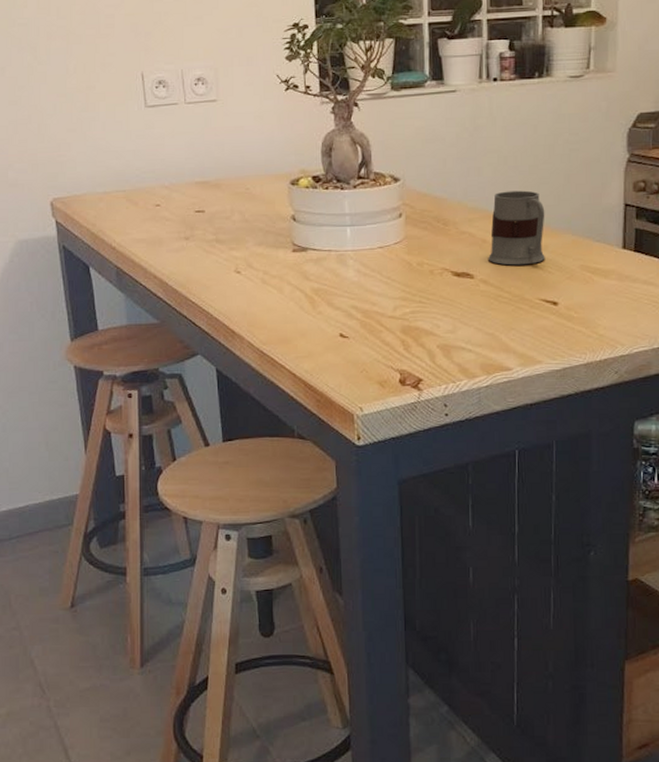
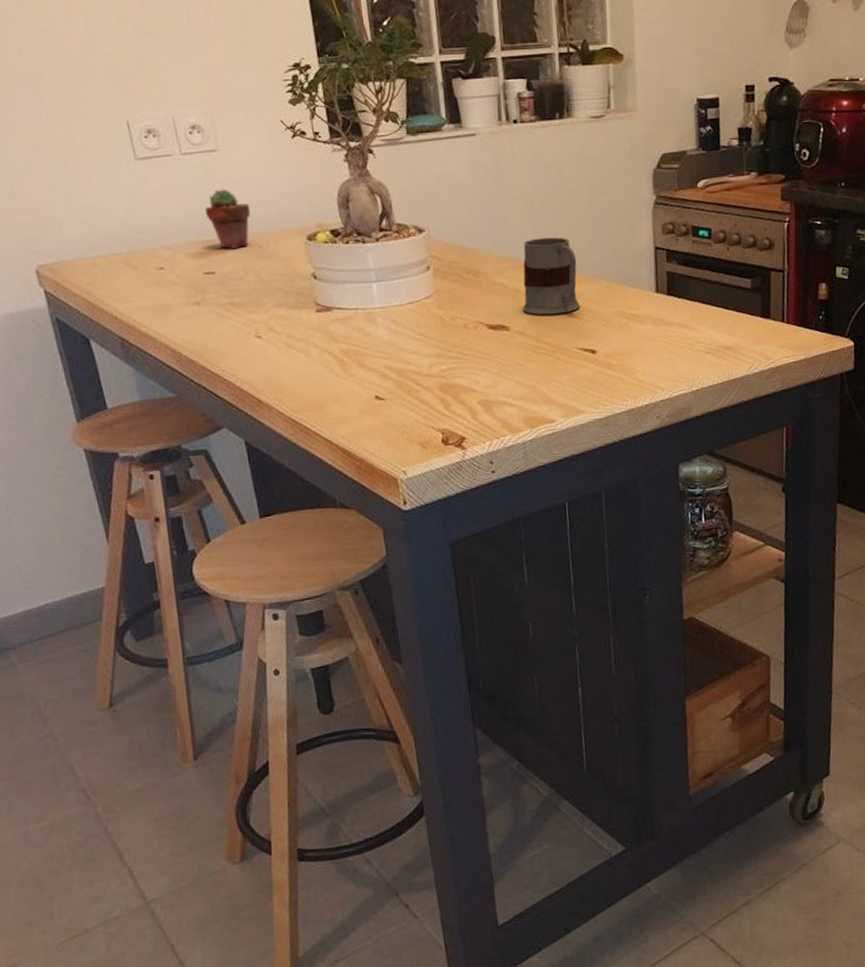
potted succulent: none [202,135,242,190] -> present [205,189,251,249]

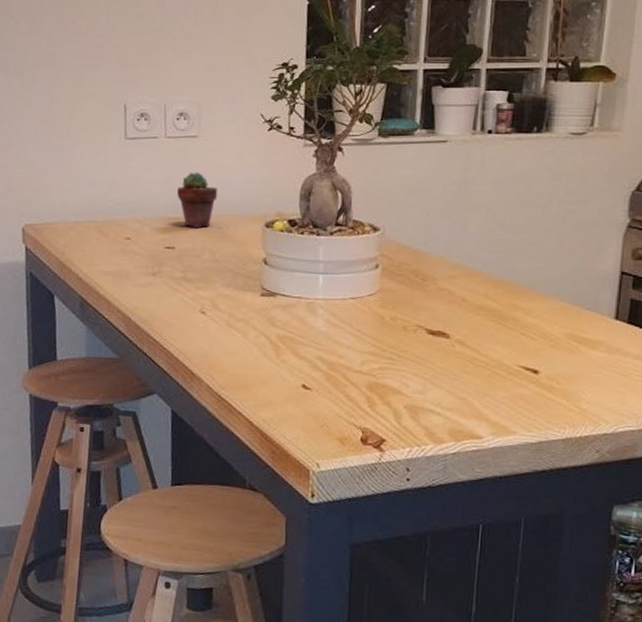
mug: present [523,237,580,315] -> none [467,249,533,329]

